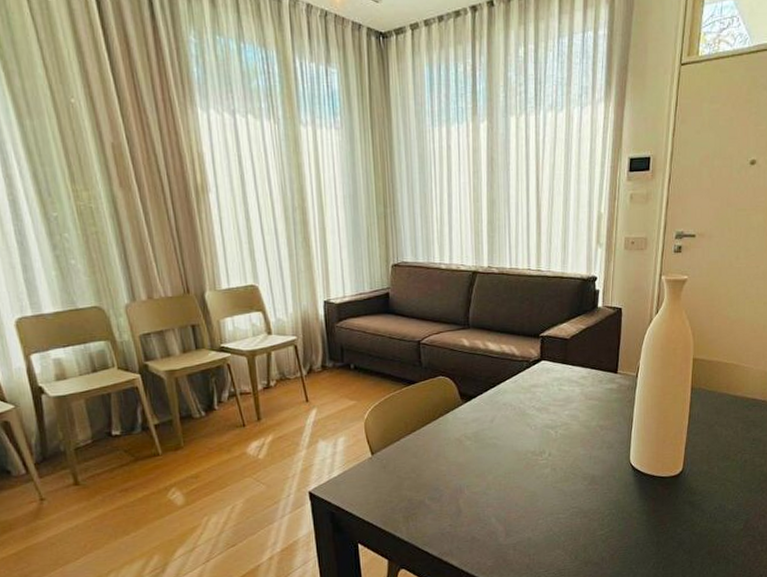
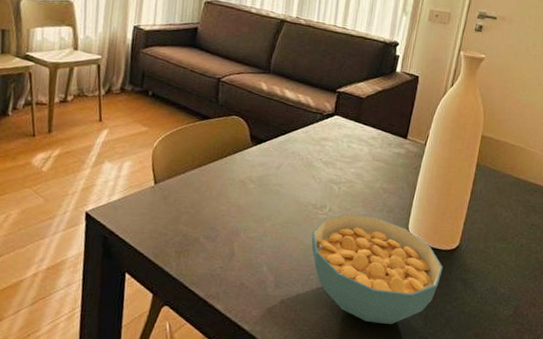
cereal bowl: none [535,454,669,556] -> present [311,213,443,324]

